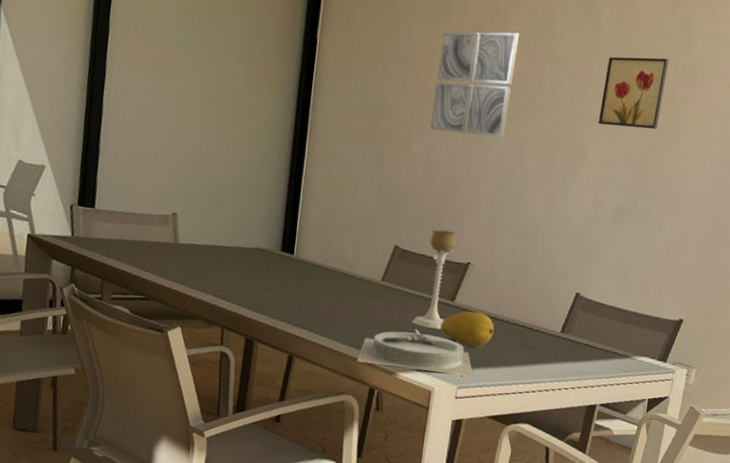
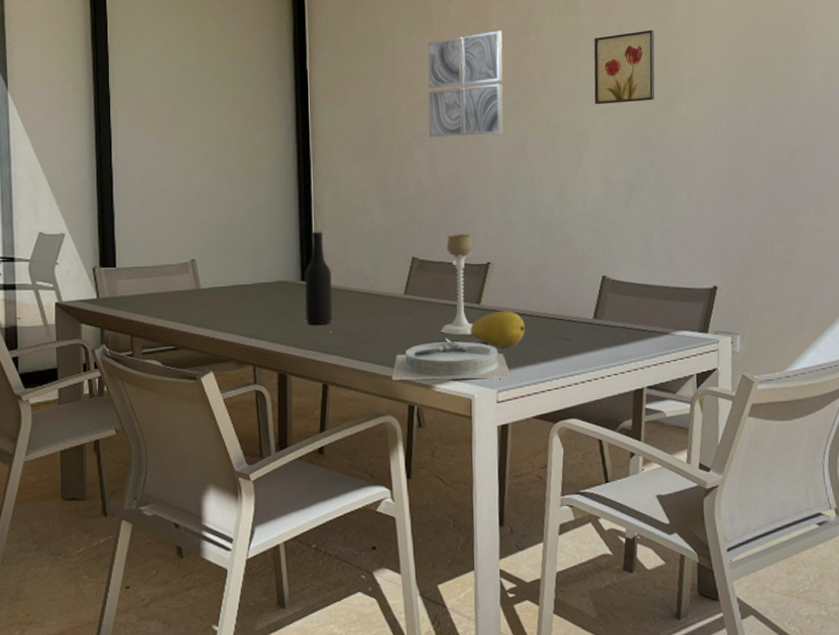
bottle: none [280,204,313,298] -> present [305,231,333,325]

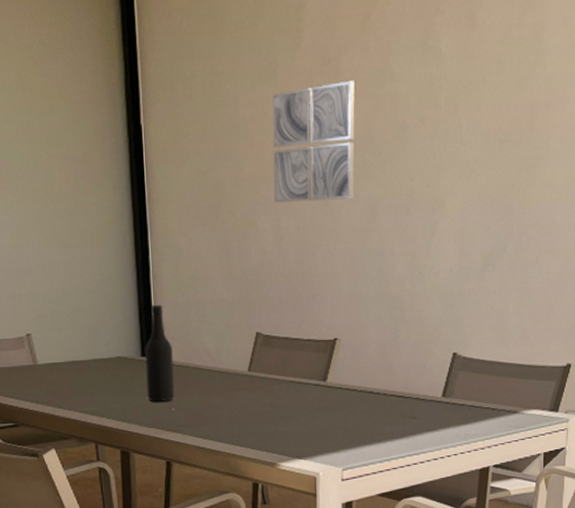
plate: present [391,338,512,381] -> none [235,416,357,459]
candle holder: present [440,234,474,335] -> none [285,308,319,413]
fruit: present [470,310,525,347] -> none [316,388,372,425]
wall art: present [593,29,655,105] -> none [452,80,522,167]

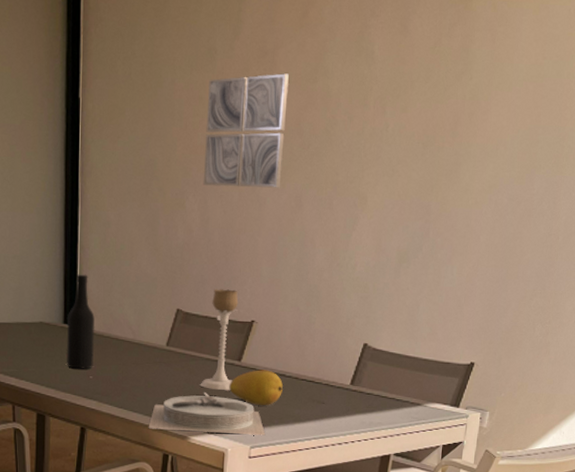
plate: none [235,416,357,459] -> present [148,392,266,436]
candle holder: none [285,308,319,413] -> present [200,289,239,391]
fruit: none [316,388,372,425] -> present [229,369,283,405]

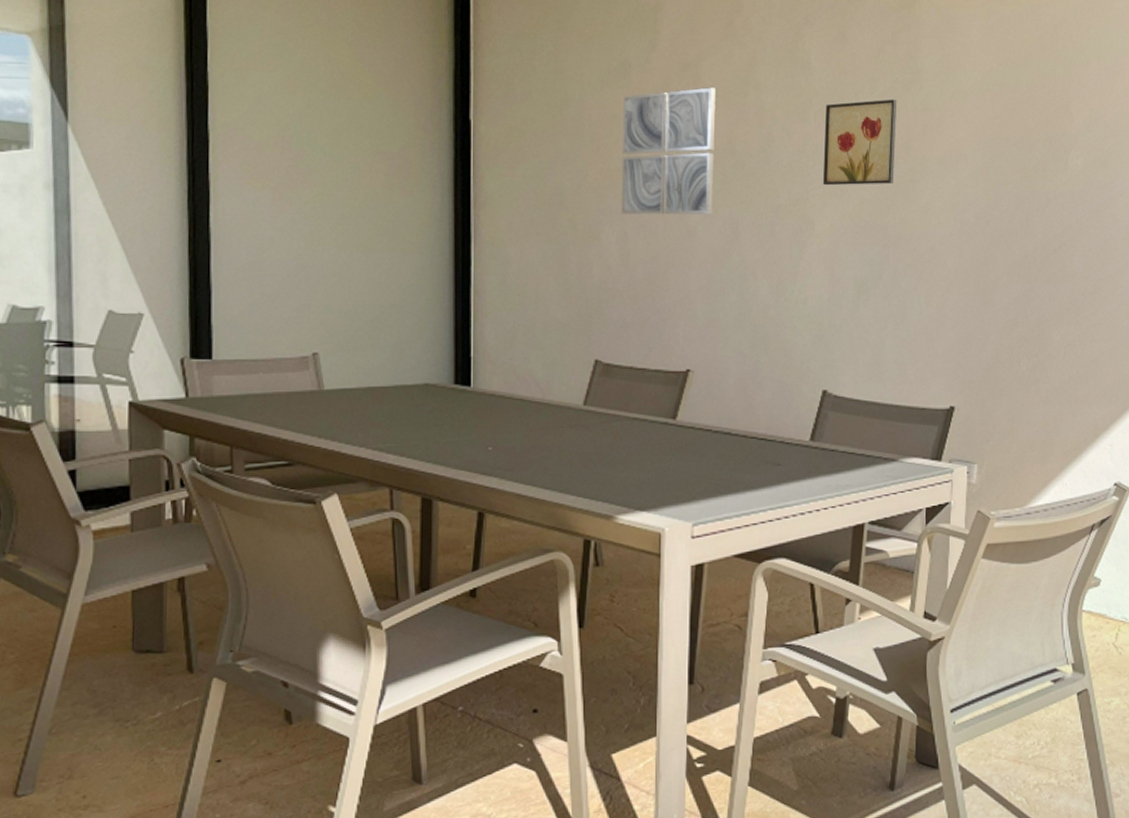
bottle: present [67,274,95,369] -> none [459,323,494,439]
plate: present [148,392,266,436] -> none [564,460,711,510]
candle holder: present [200,289,239,391] -> none [626,334,670,457]
fruit: present [229,369,283,405] -> none [663,428,728,471]
wall art: none [376,88,449,167] -> present [822,99,897,186]

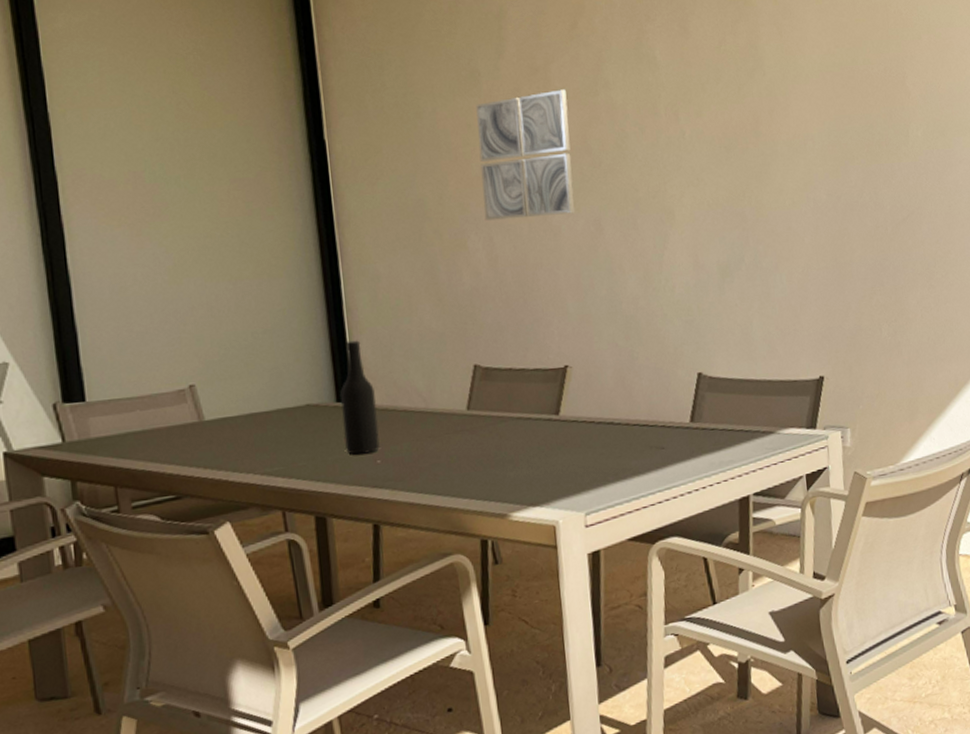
bottle: none [459,323,494,439] -> present [340,340,380,455]
wall art: present [822,99,897,186] -> none [674,87,747,176]

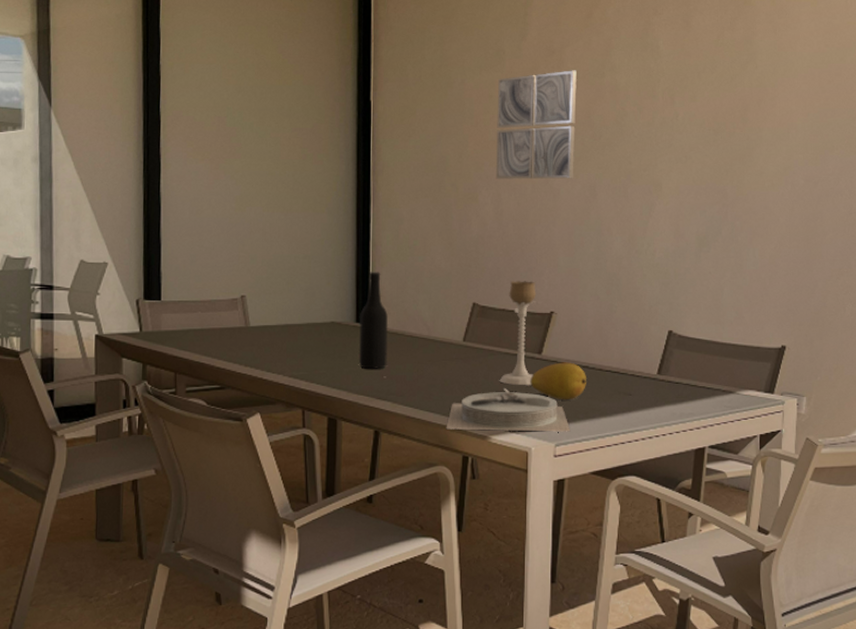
plate: none [457,458,601,513] -> present [446,388,571,432]
candle holder: none [514,333,553,453] -> present [499,281,536,386]
fruit: none [549,420,613,463] -> present [530,362,586,399]

